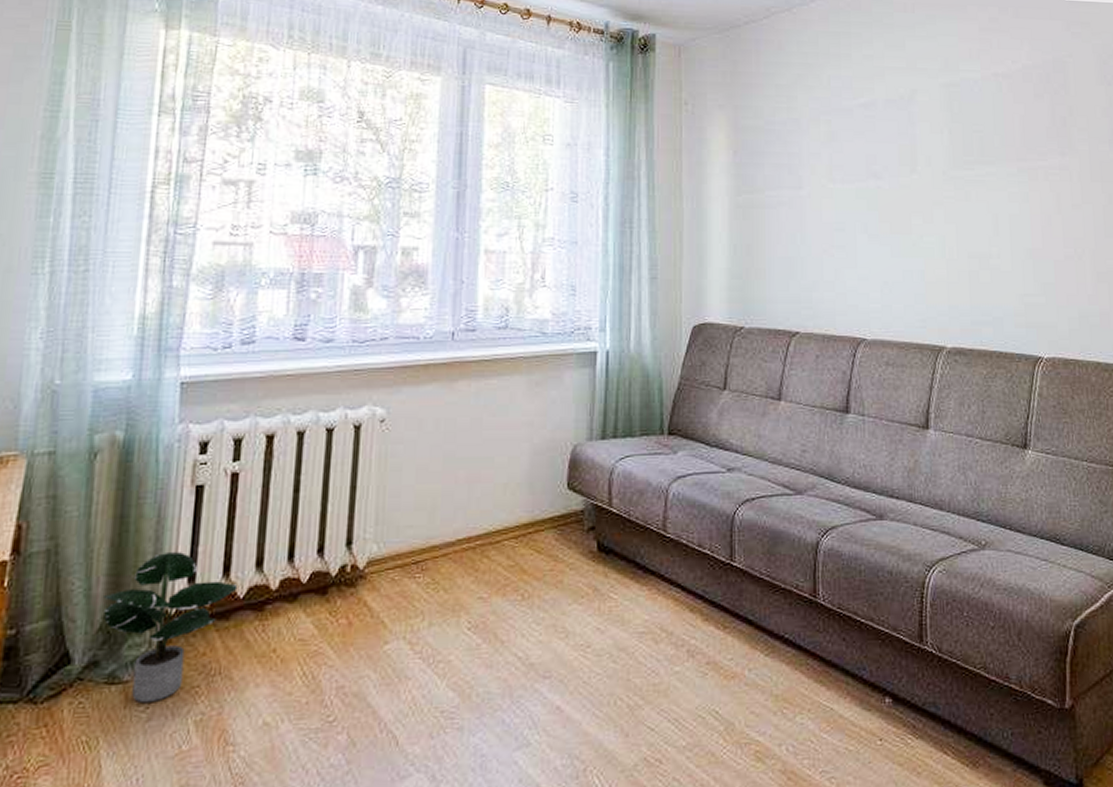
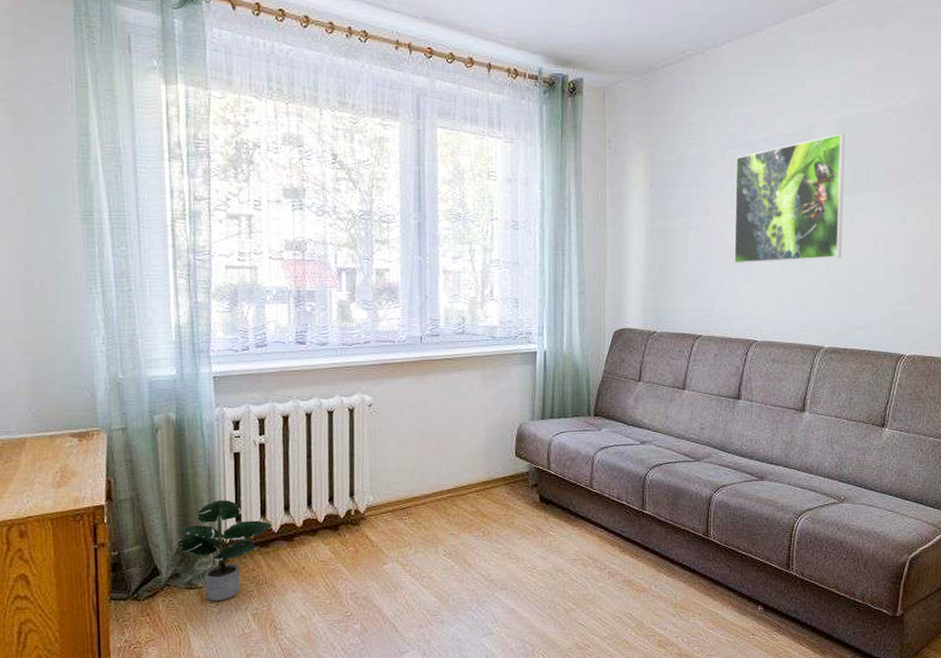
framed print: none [831,100,959,246] -> present [734,133,845,263]

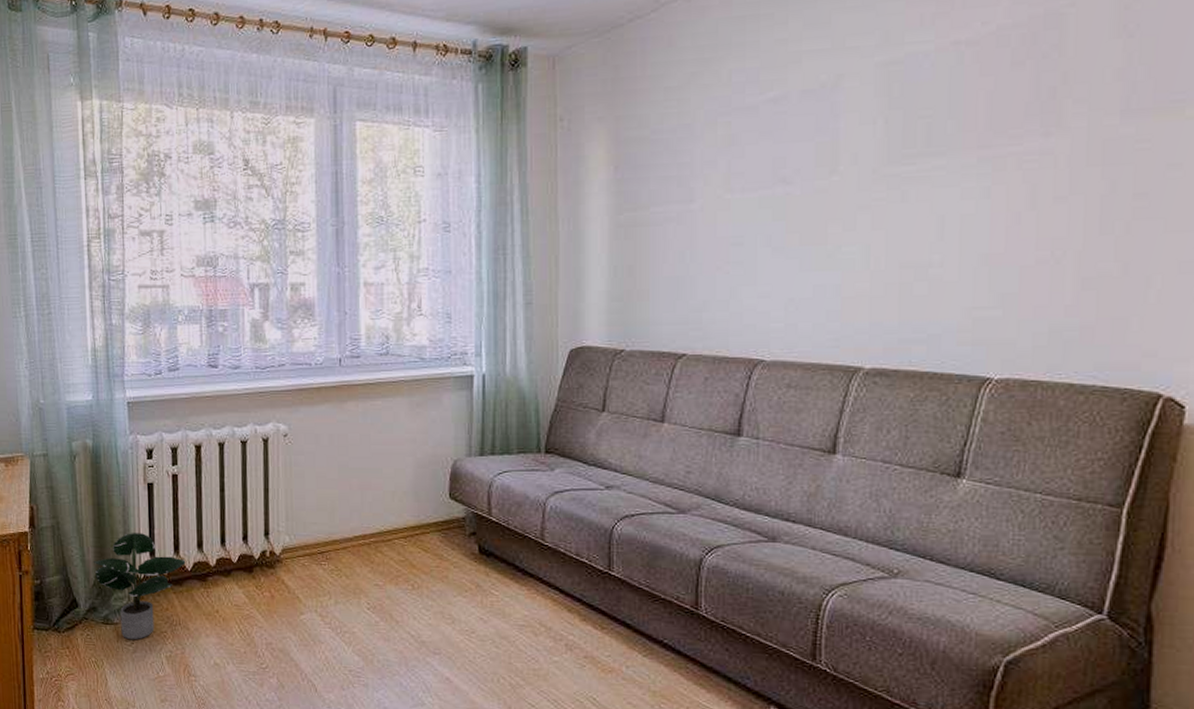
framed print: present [734,133,845,263] -> none [730,82,892,262]

